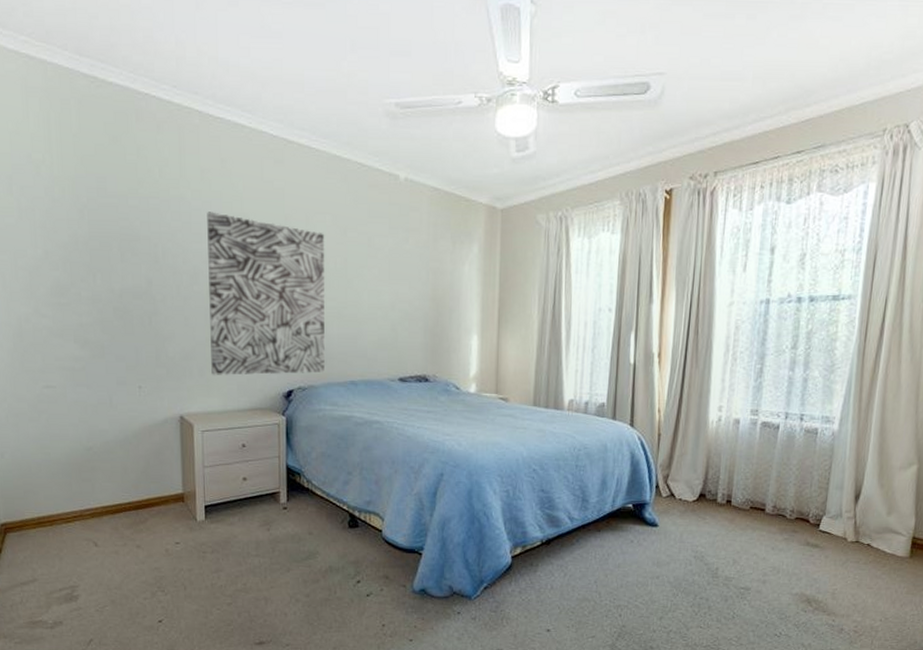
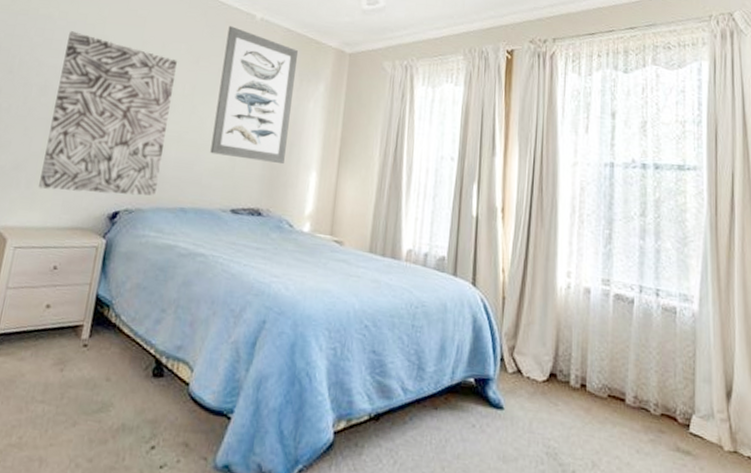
wall art: none [371,190,448,330] -> present [210,26,299,164]

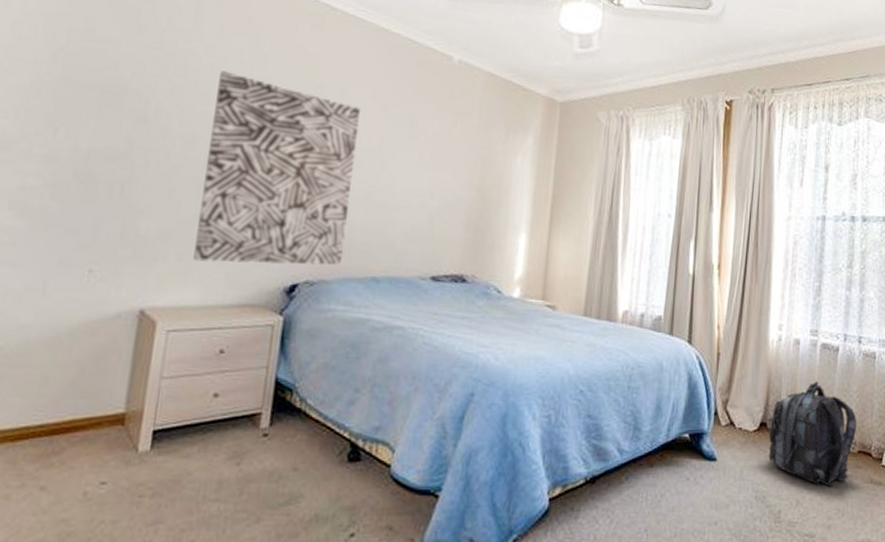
wall art: present [210,26,299,164] -> none [404,68,504,225]
backpack: none [559,334,659,451] -> present [768,381,857,487]

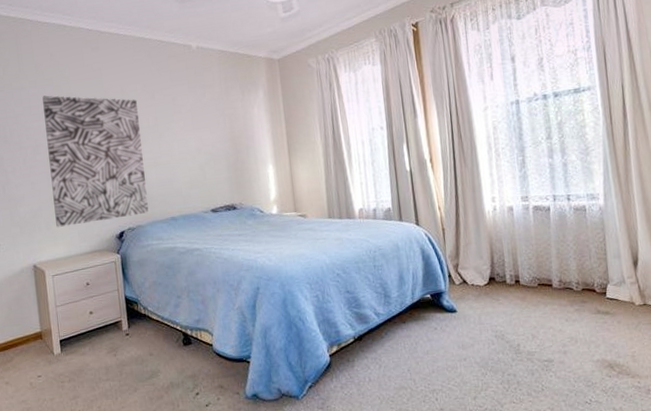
backpack: present [768,381,857,487] -> none [498,238,578,321]

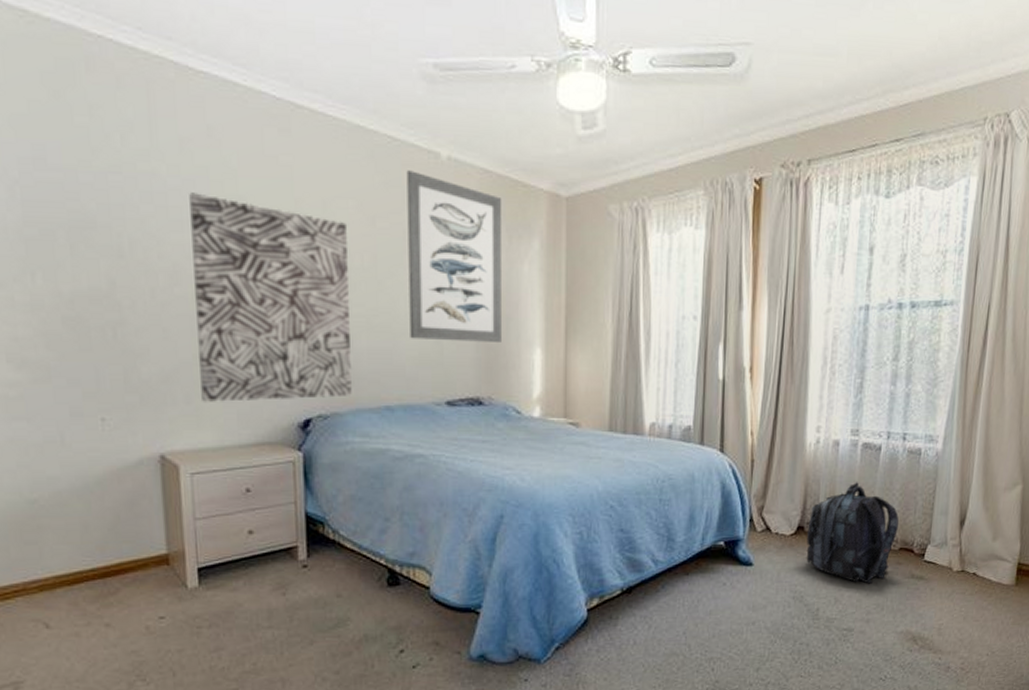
wall art: none [171,59,245,170] -> present [406,170,502,342]
backpack: none [498,238,578,321] -> present [806,482,899,584]

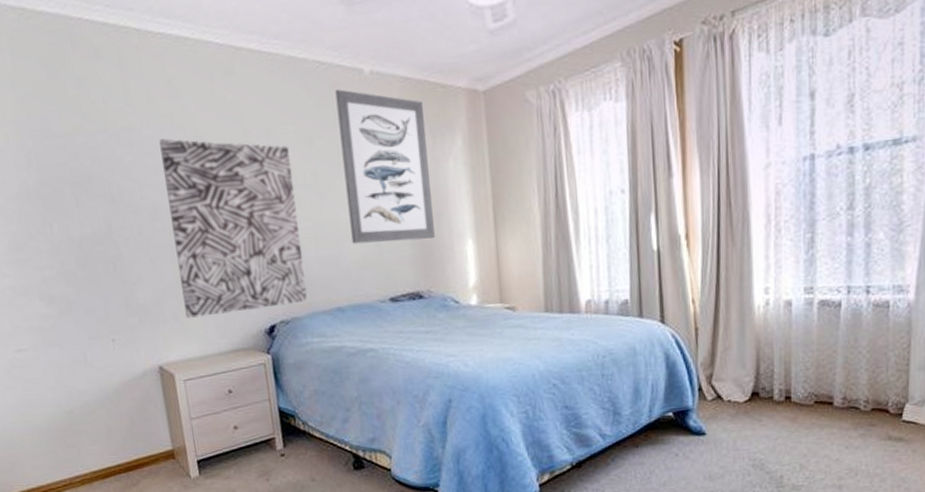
backpack: present [806,482,899,584] -> none [763,342,869,448]

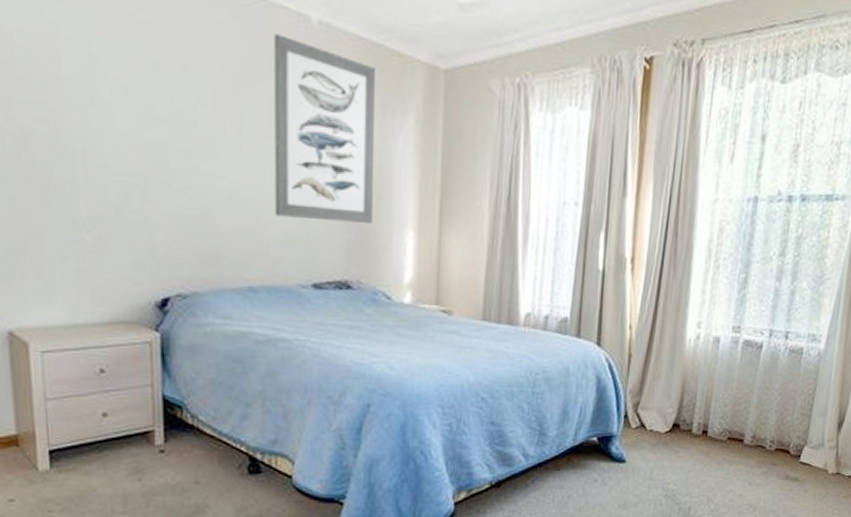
wall art: present [159,139,307,319] -> none [38,49,213,278]

